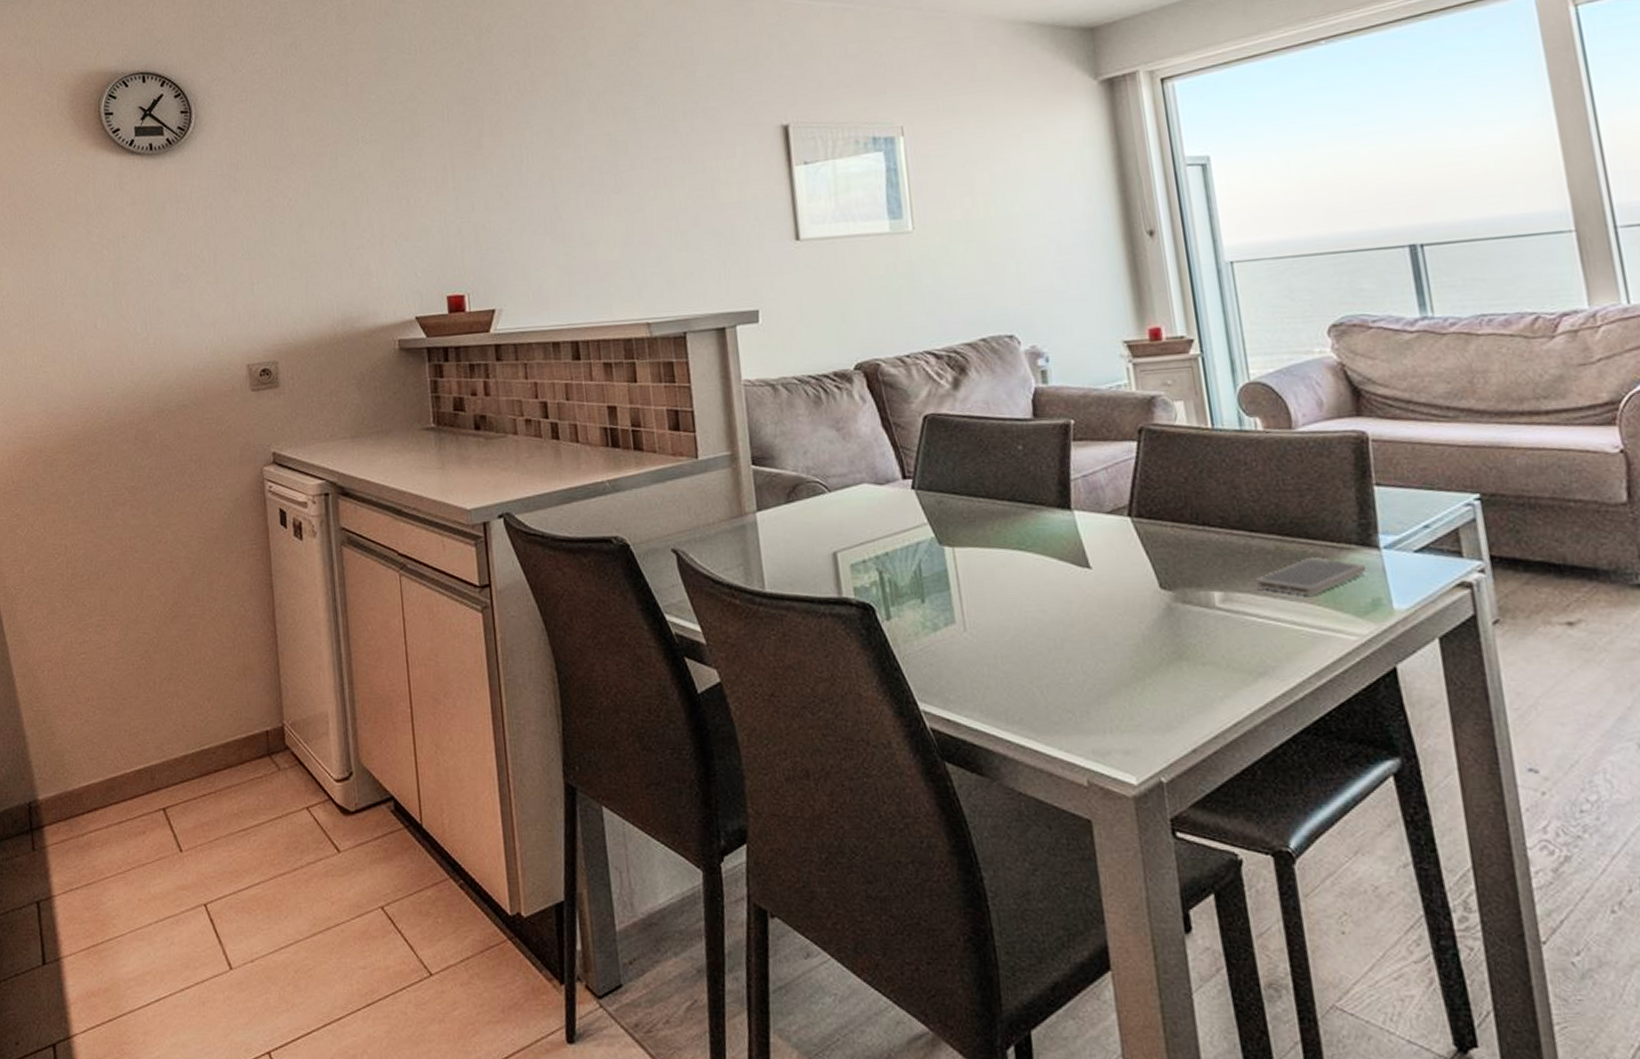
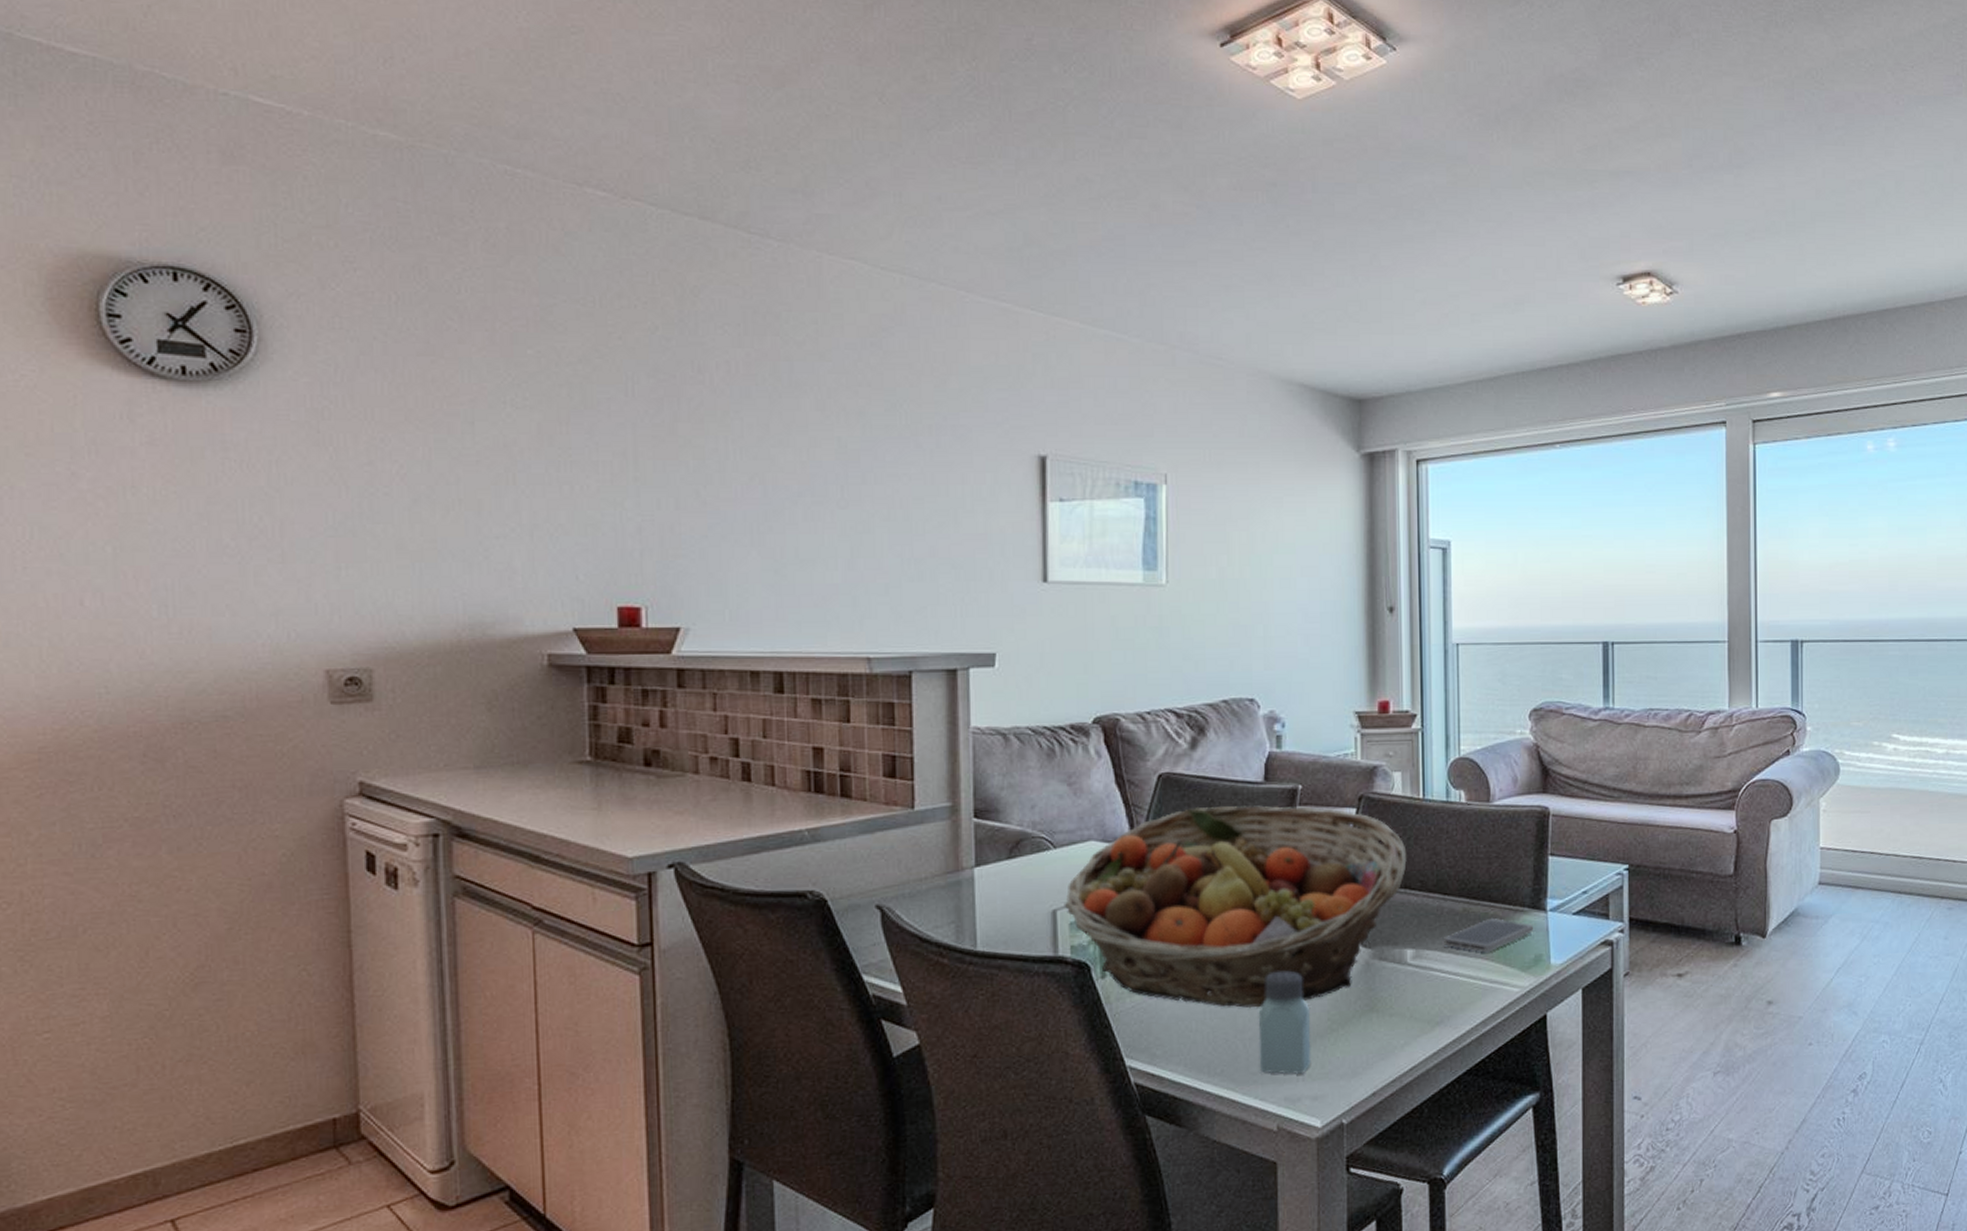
fruit basket: none [843,442,1202,654] -> present [1064,805,1407,1009]
saltshaker: none [1053,614,1117,725] -> present [1258,970,1310,1074]

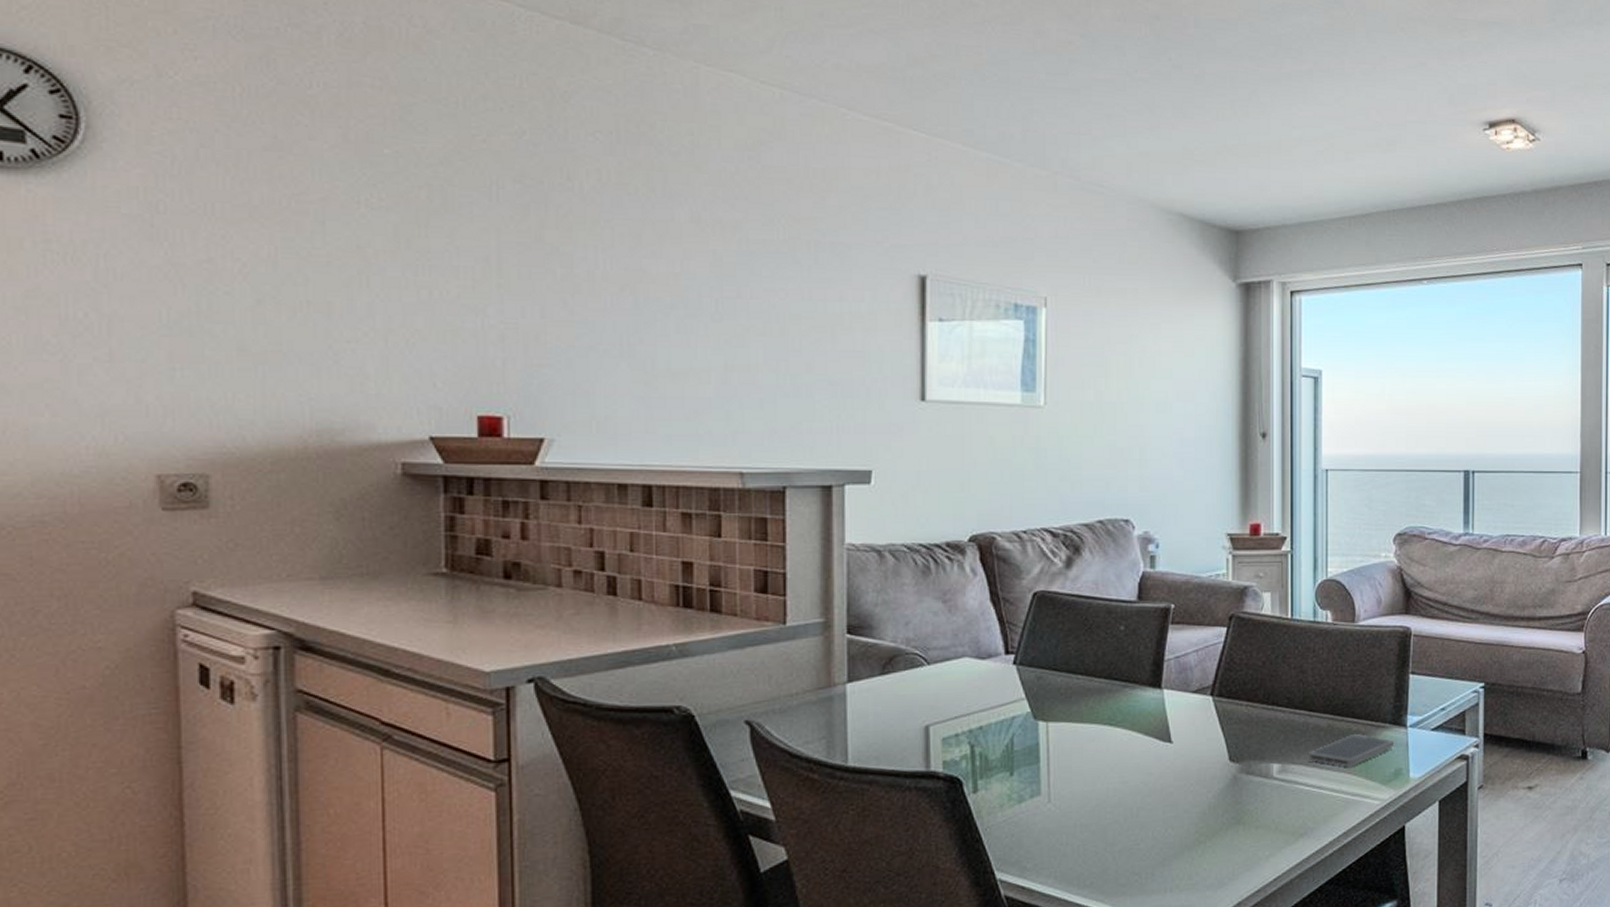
fruit basket: present [1064,805,1407,1009] -> none [936,623,1275,822]
saltshaker: present [1258,970,1310,1074] -> none [1128,785,1178,886]

